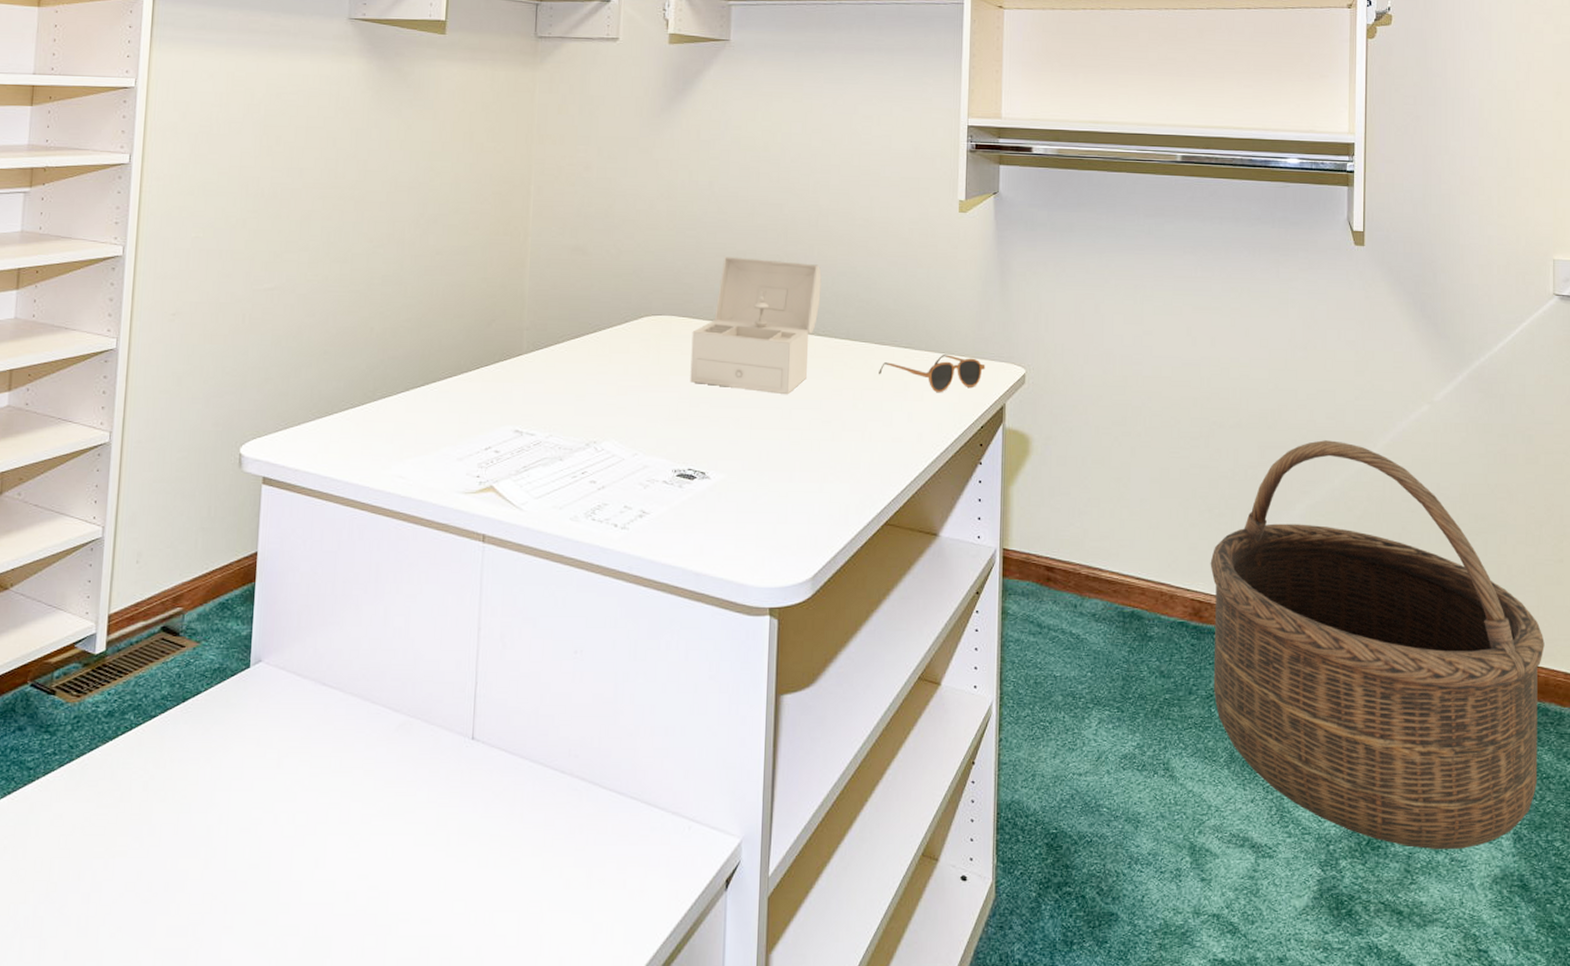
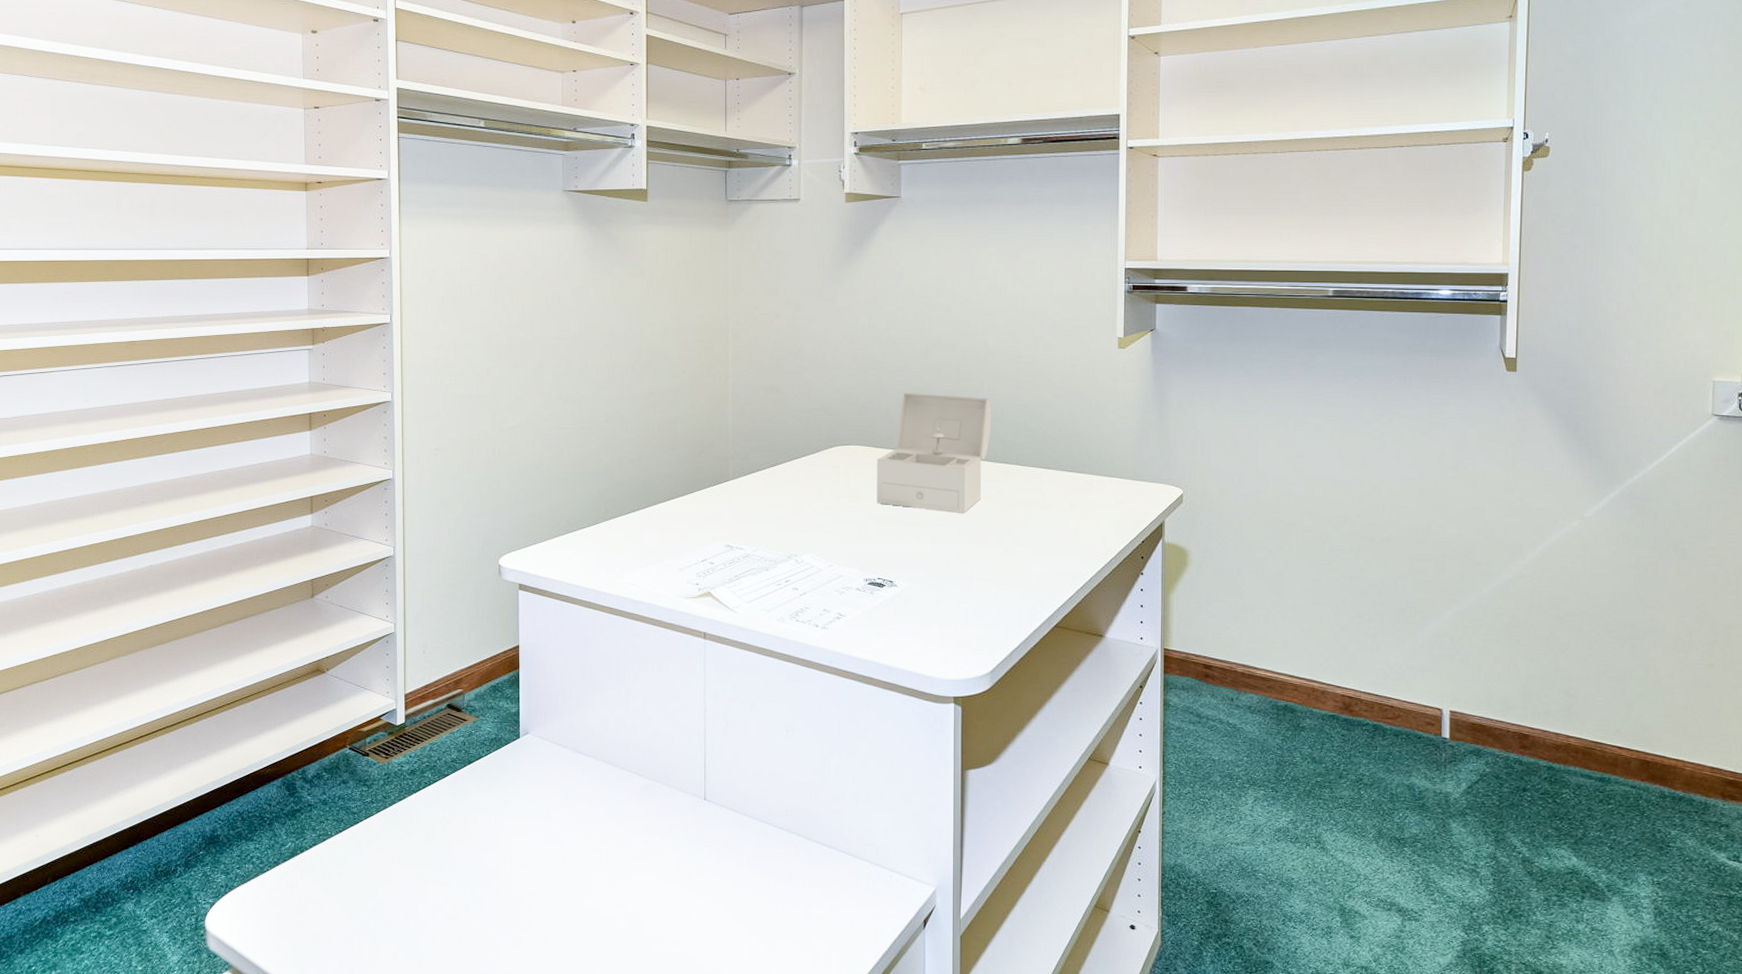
sunglasses: present [879,355,986,393] -> none [1046,477,1145,512]
basket: present [1210,440,1545,850] -> none [1360,553,1692,920]

